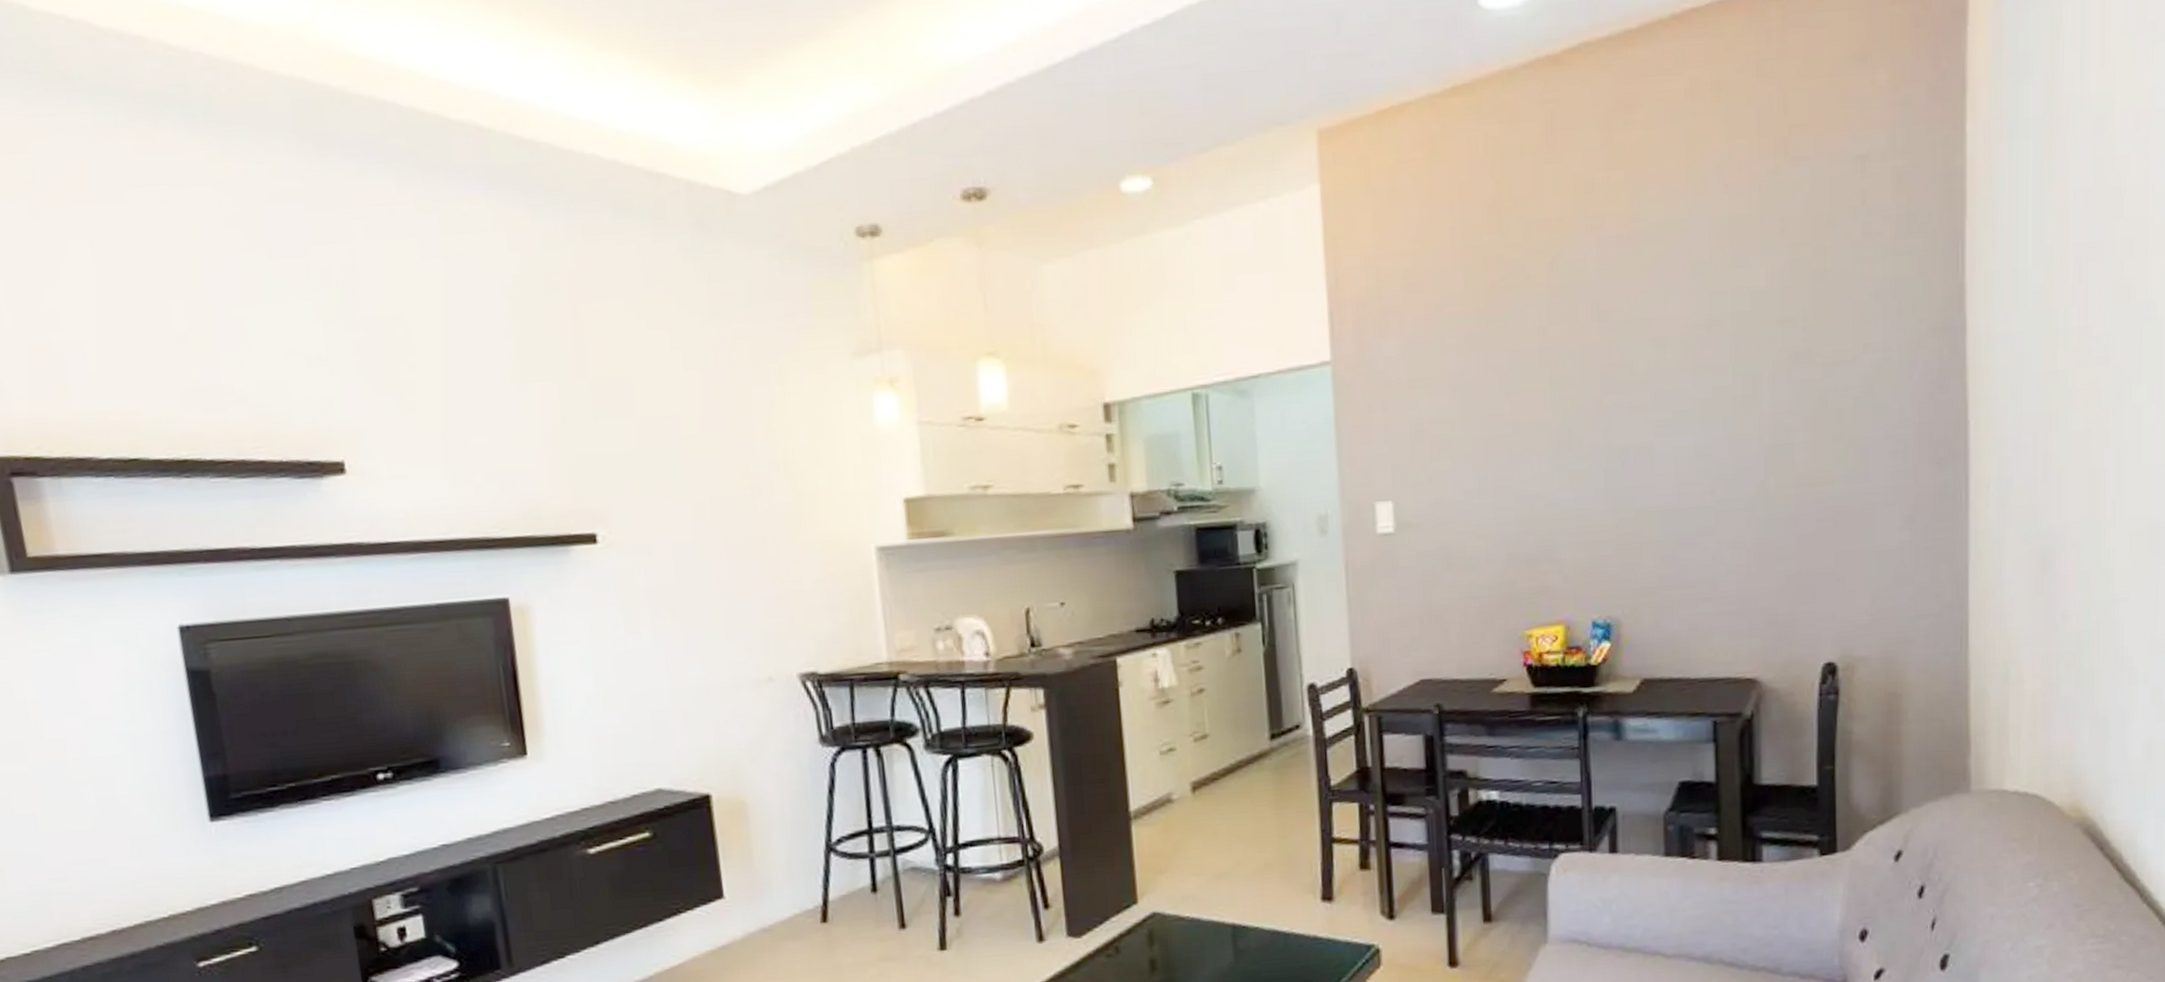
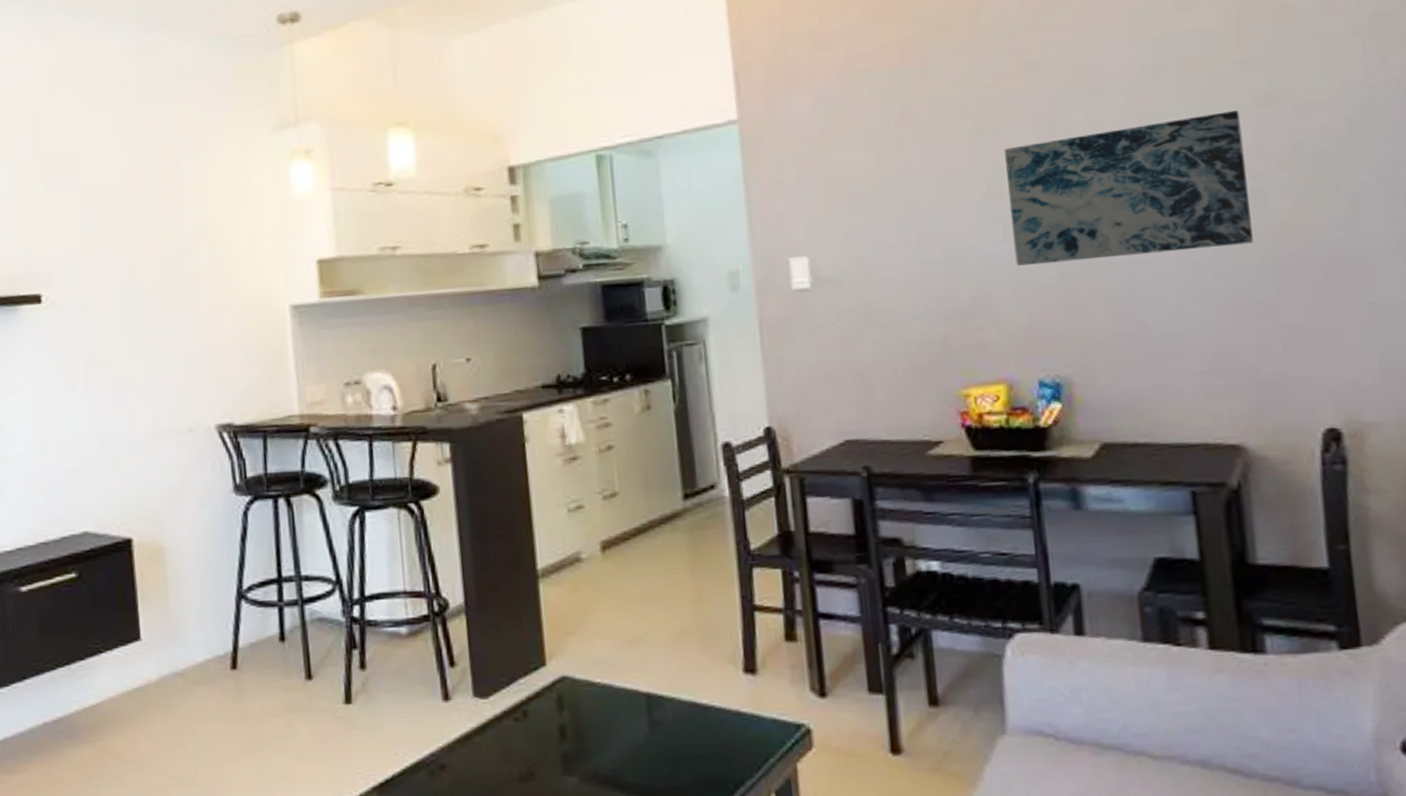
wall art: none [1575,367,1780,512] -> present [1004,110,1253,266]

